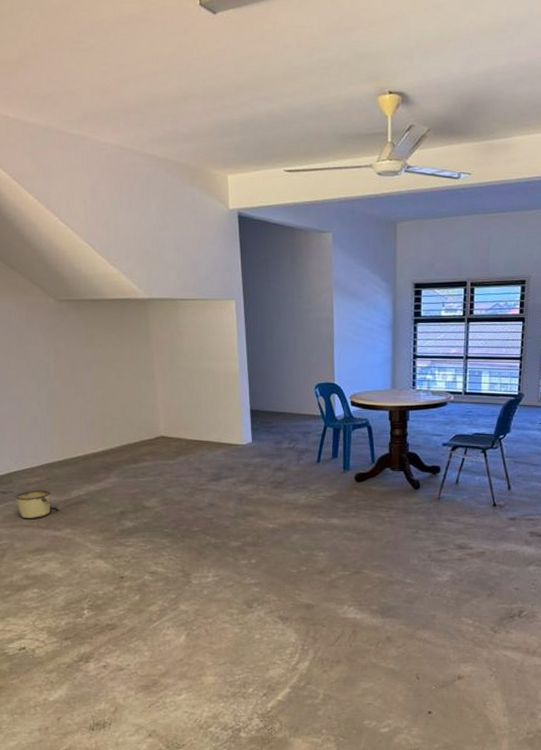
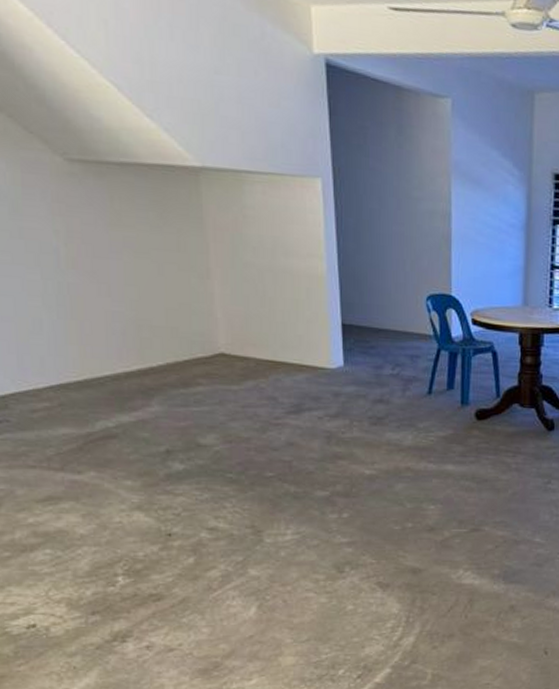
bucket: present [15,489,59,519] -> none [13,418,78,458]

